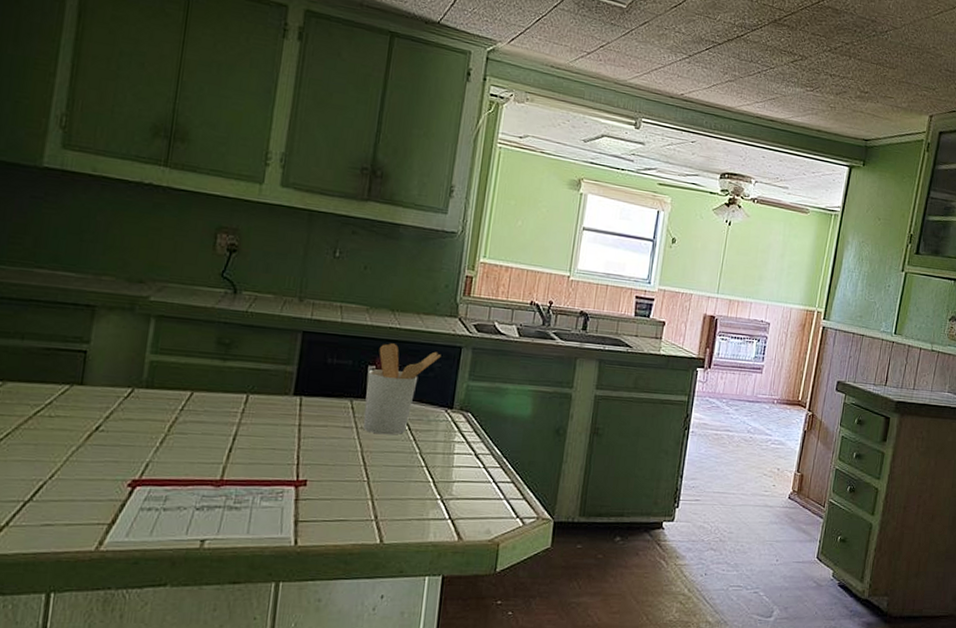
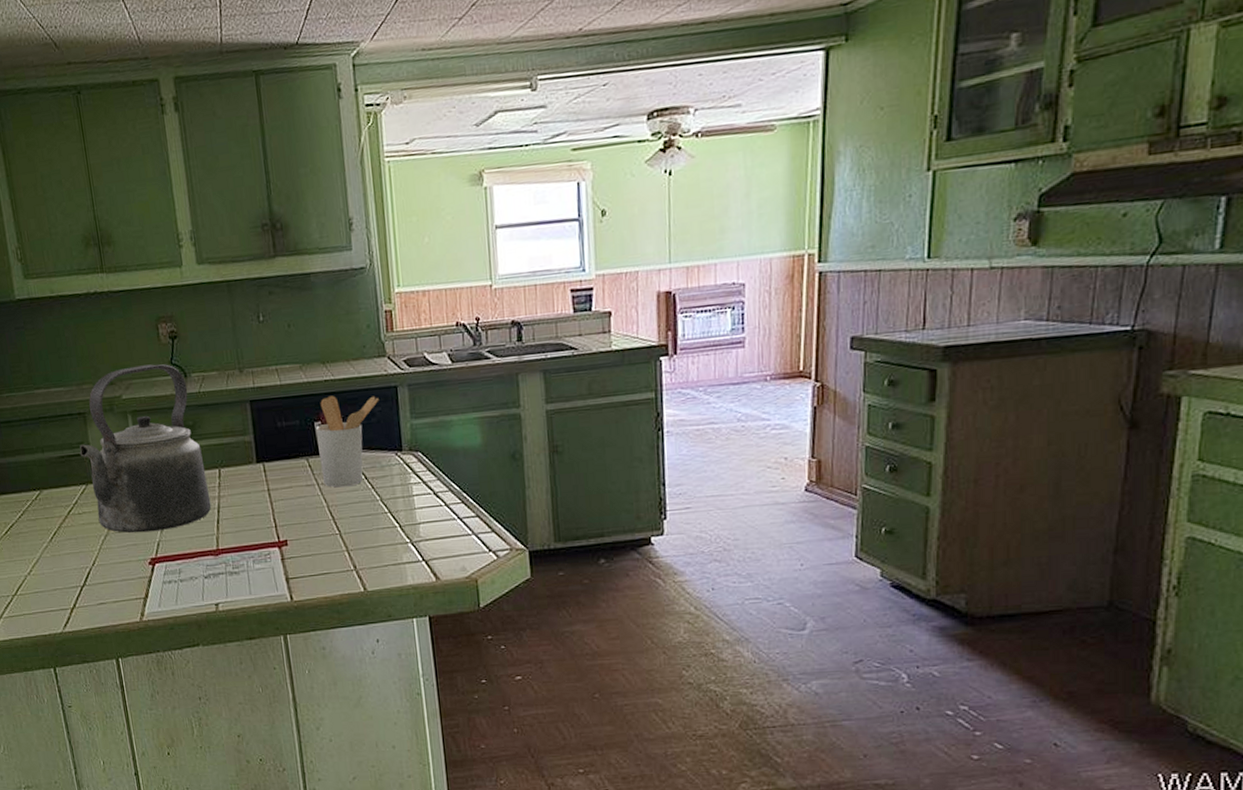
kettle: none [73,268,234,451] -> present [80,364,212,533]

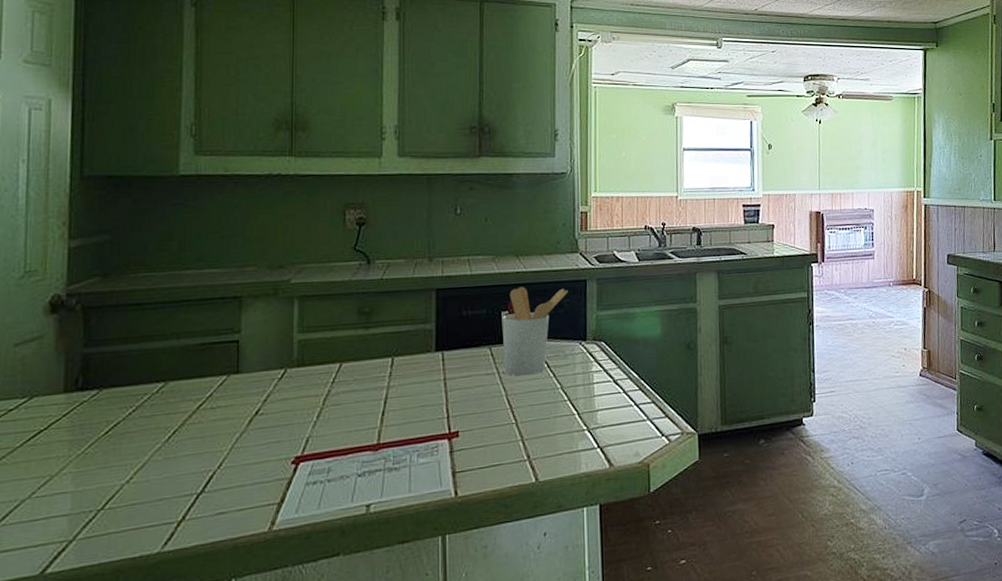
kettle: present [80,364,212,533] -> none [226,249,378,429]

